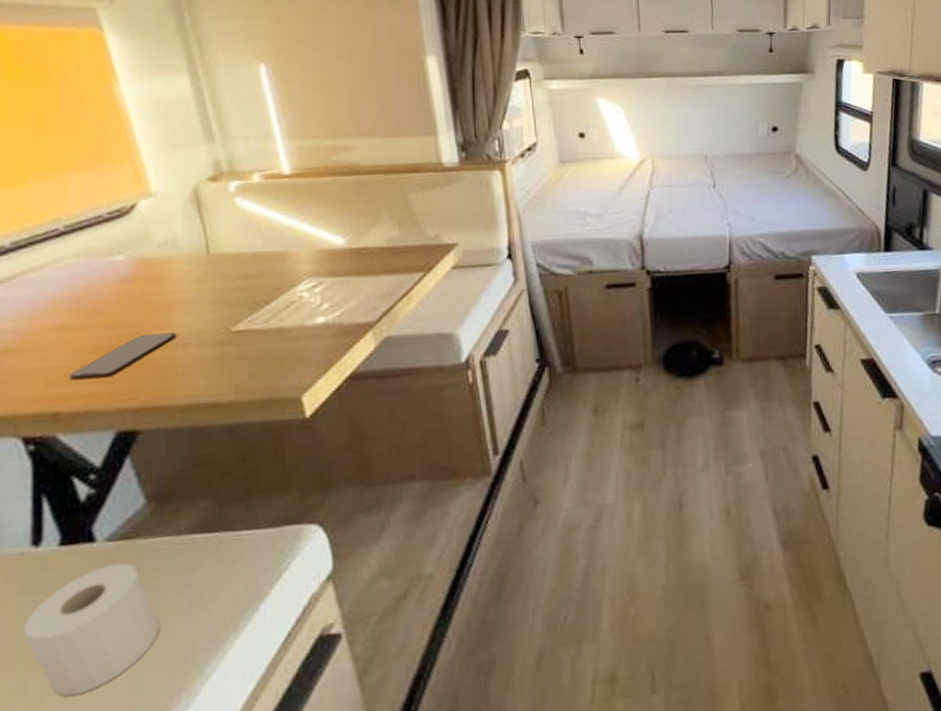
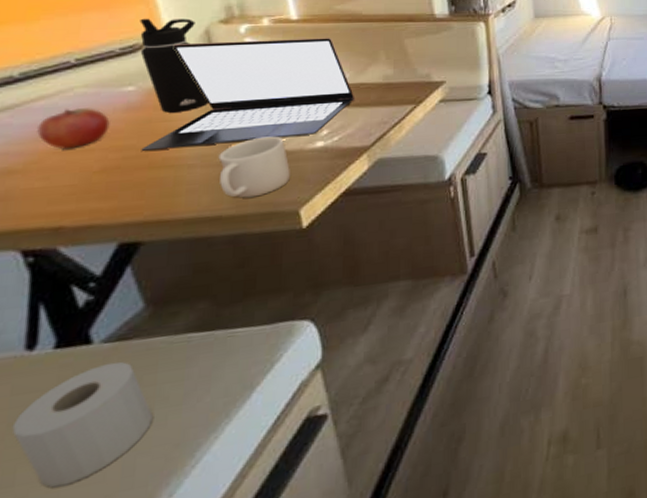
fruit: none [29,280,101,326] -> present [36,108,110,149]
phone: present [69,332,177,380] -> none [73,155,183,197]
water bottle: none [126,176,200,285] -> present [140,18,208,113]
laptop: none [134,195,357,328] -> present [141,38,355,151]
mug: none [213,311,290,383] -> present [218,136,290,198]

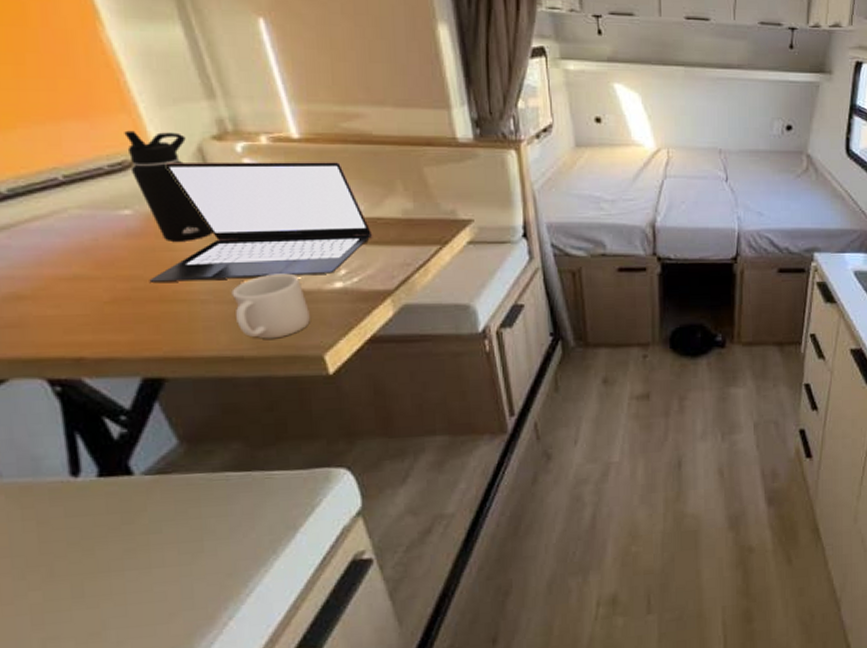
toilet paper roll: present [12,361,154,488] -> none [72,493,204,602]
fruit: present [36,108,110,149] -> none [36,232,112,276]

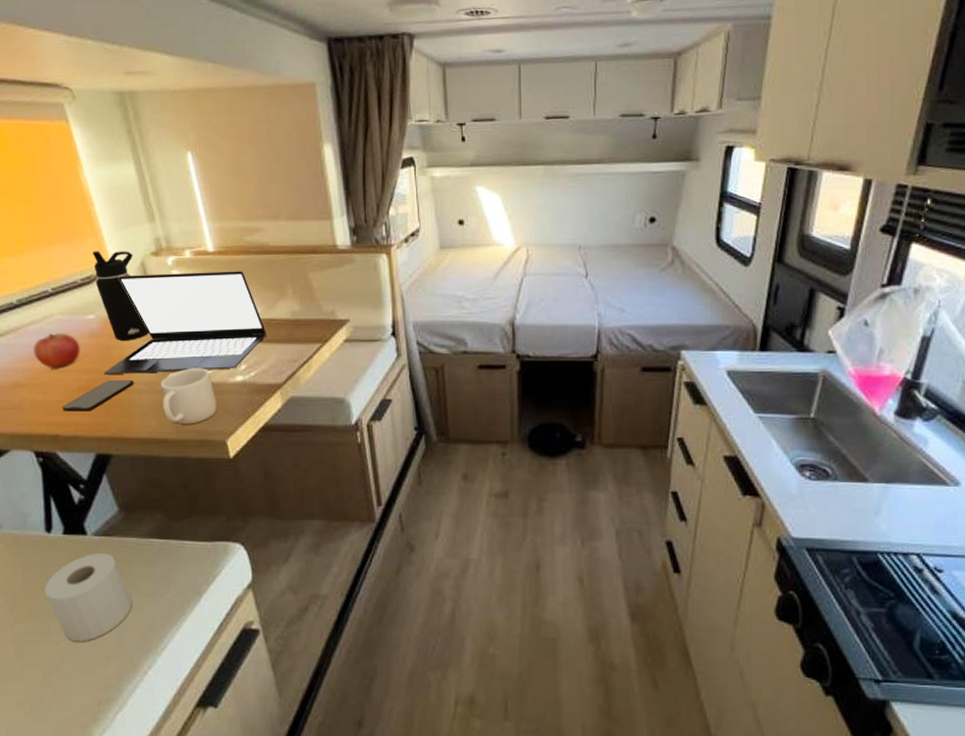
fruit: none [36,232,112,276] -> present [32,333,80,369]
toilet paper roll: none [72,493,204,602] -> present [44,552,133,642]
phone: none [87,288,195,329] -> present [62,379,134,412]

